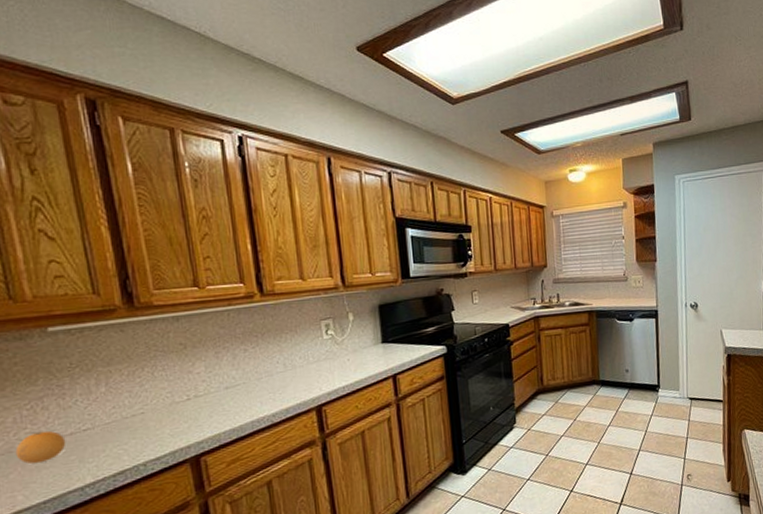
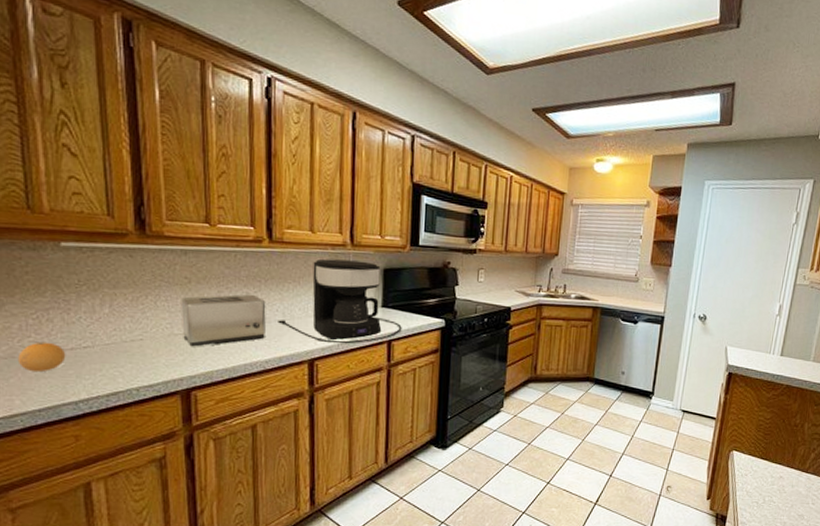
toaster: none [178,350,270,413] -> present [181,294,267,347]
coffee maker: none [280,300,405,387] -> present [278,258,402,344]

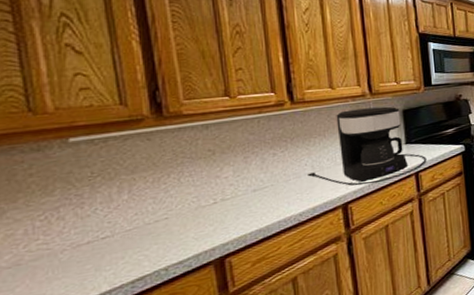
fruit: present [17,341,66,373] -> none [24,240,82,276]
toaster: present [181,294,267,347] -> none [206,154,298,216]

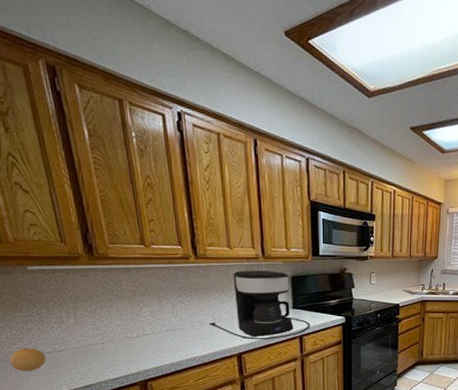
fruit: none [24,240,82,276] -> present [9,348,47,372]

